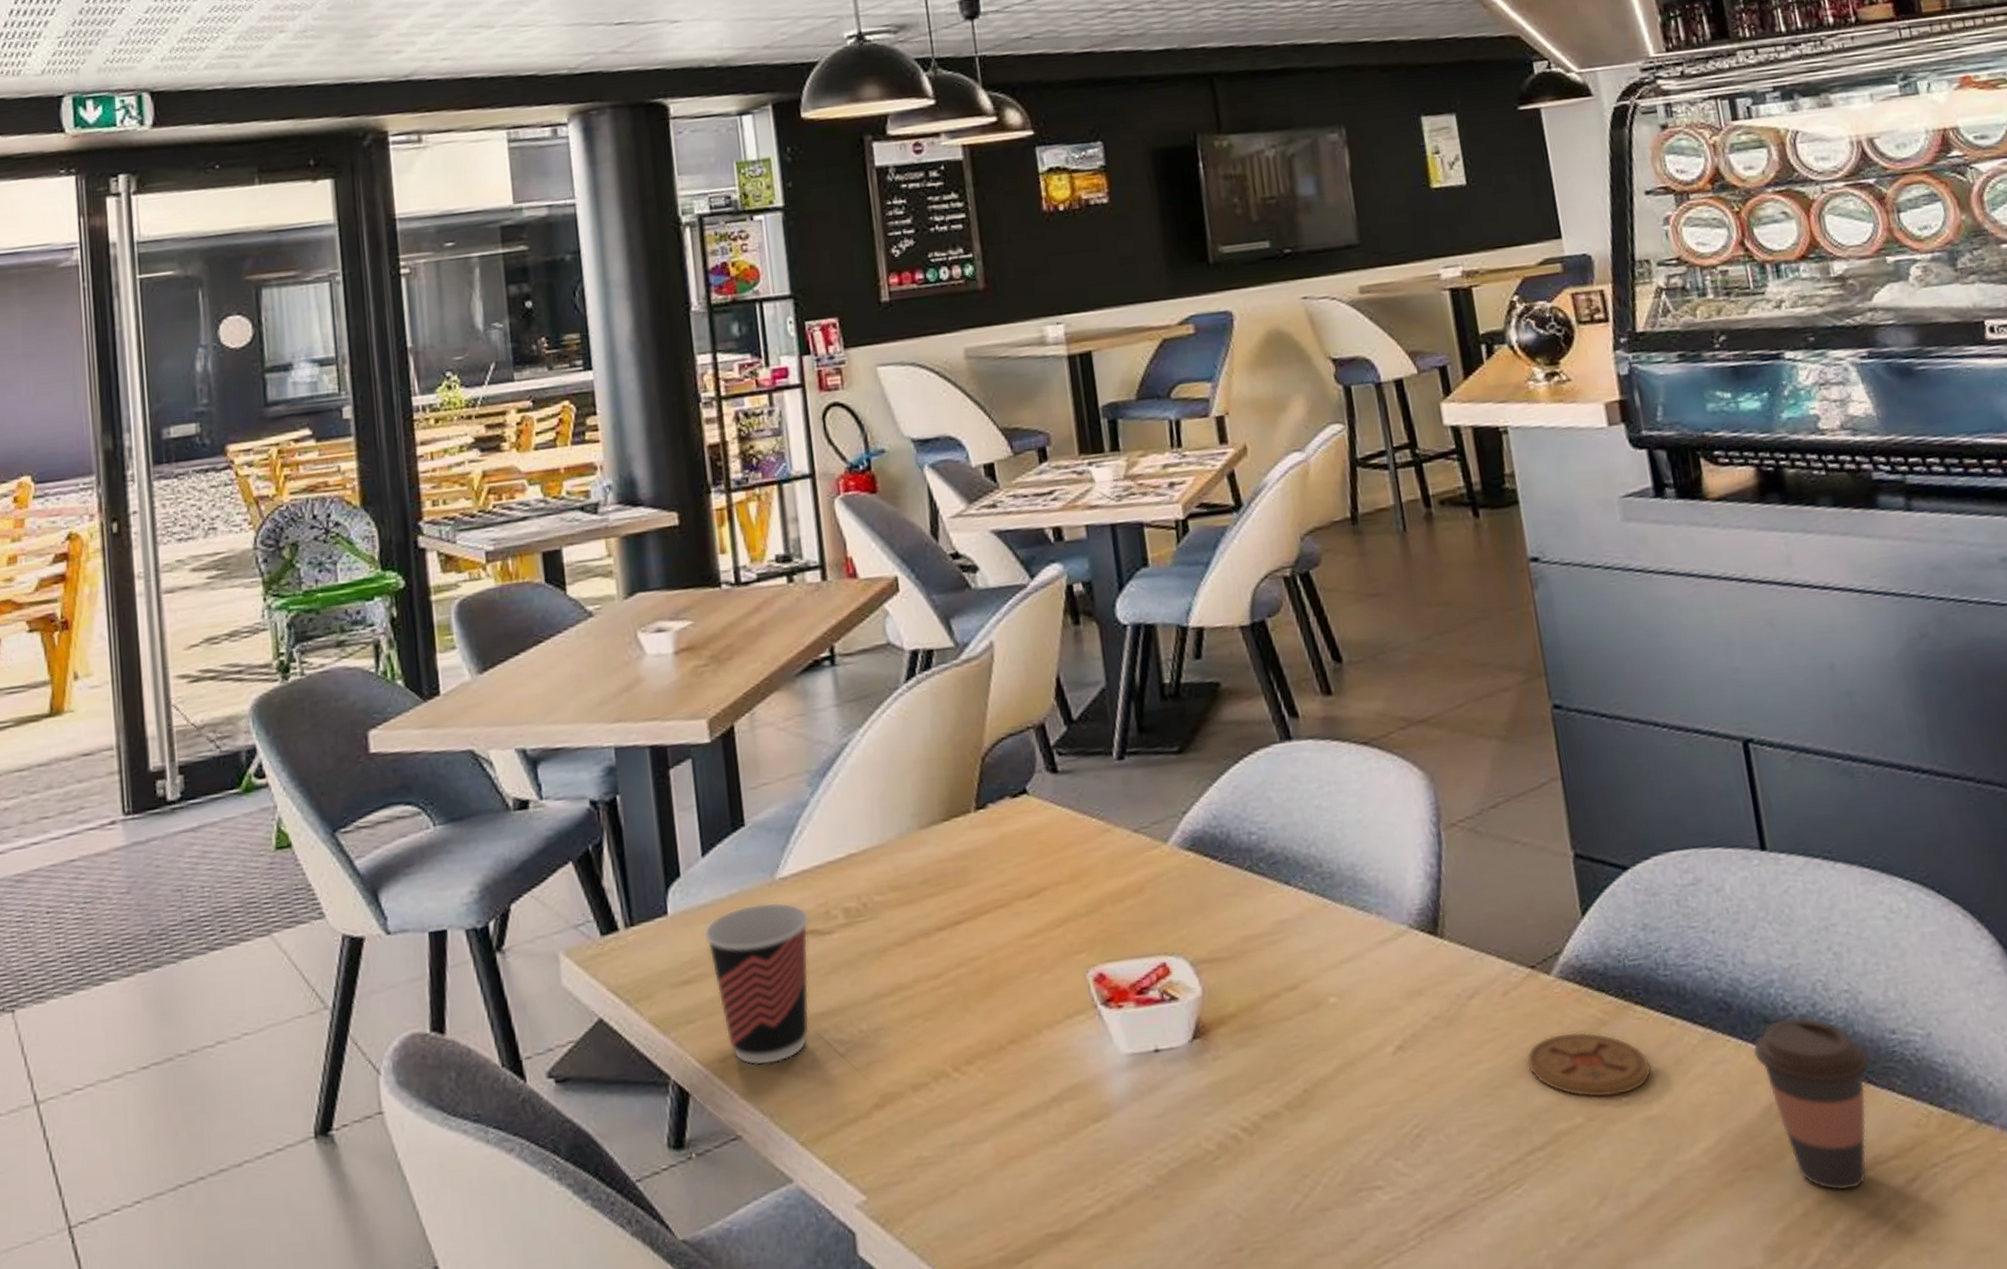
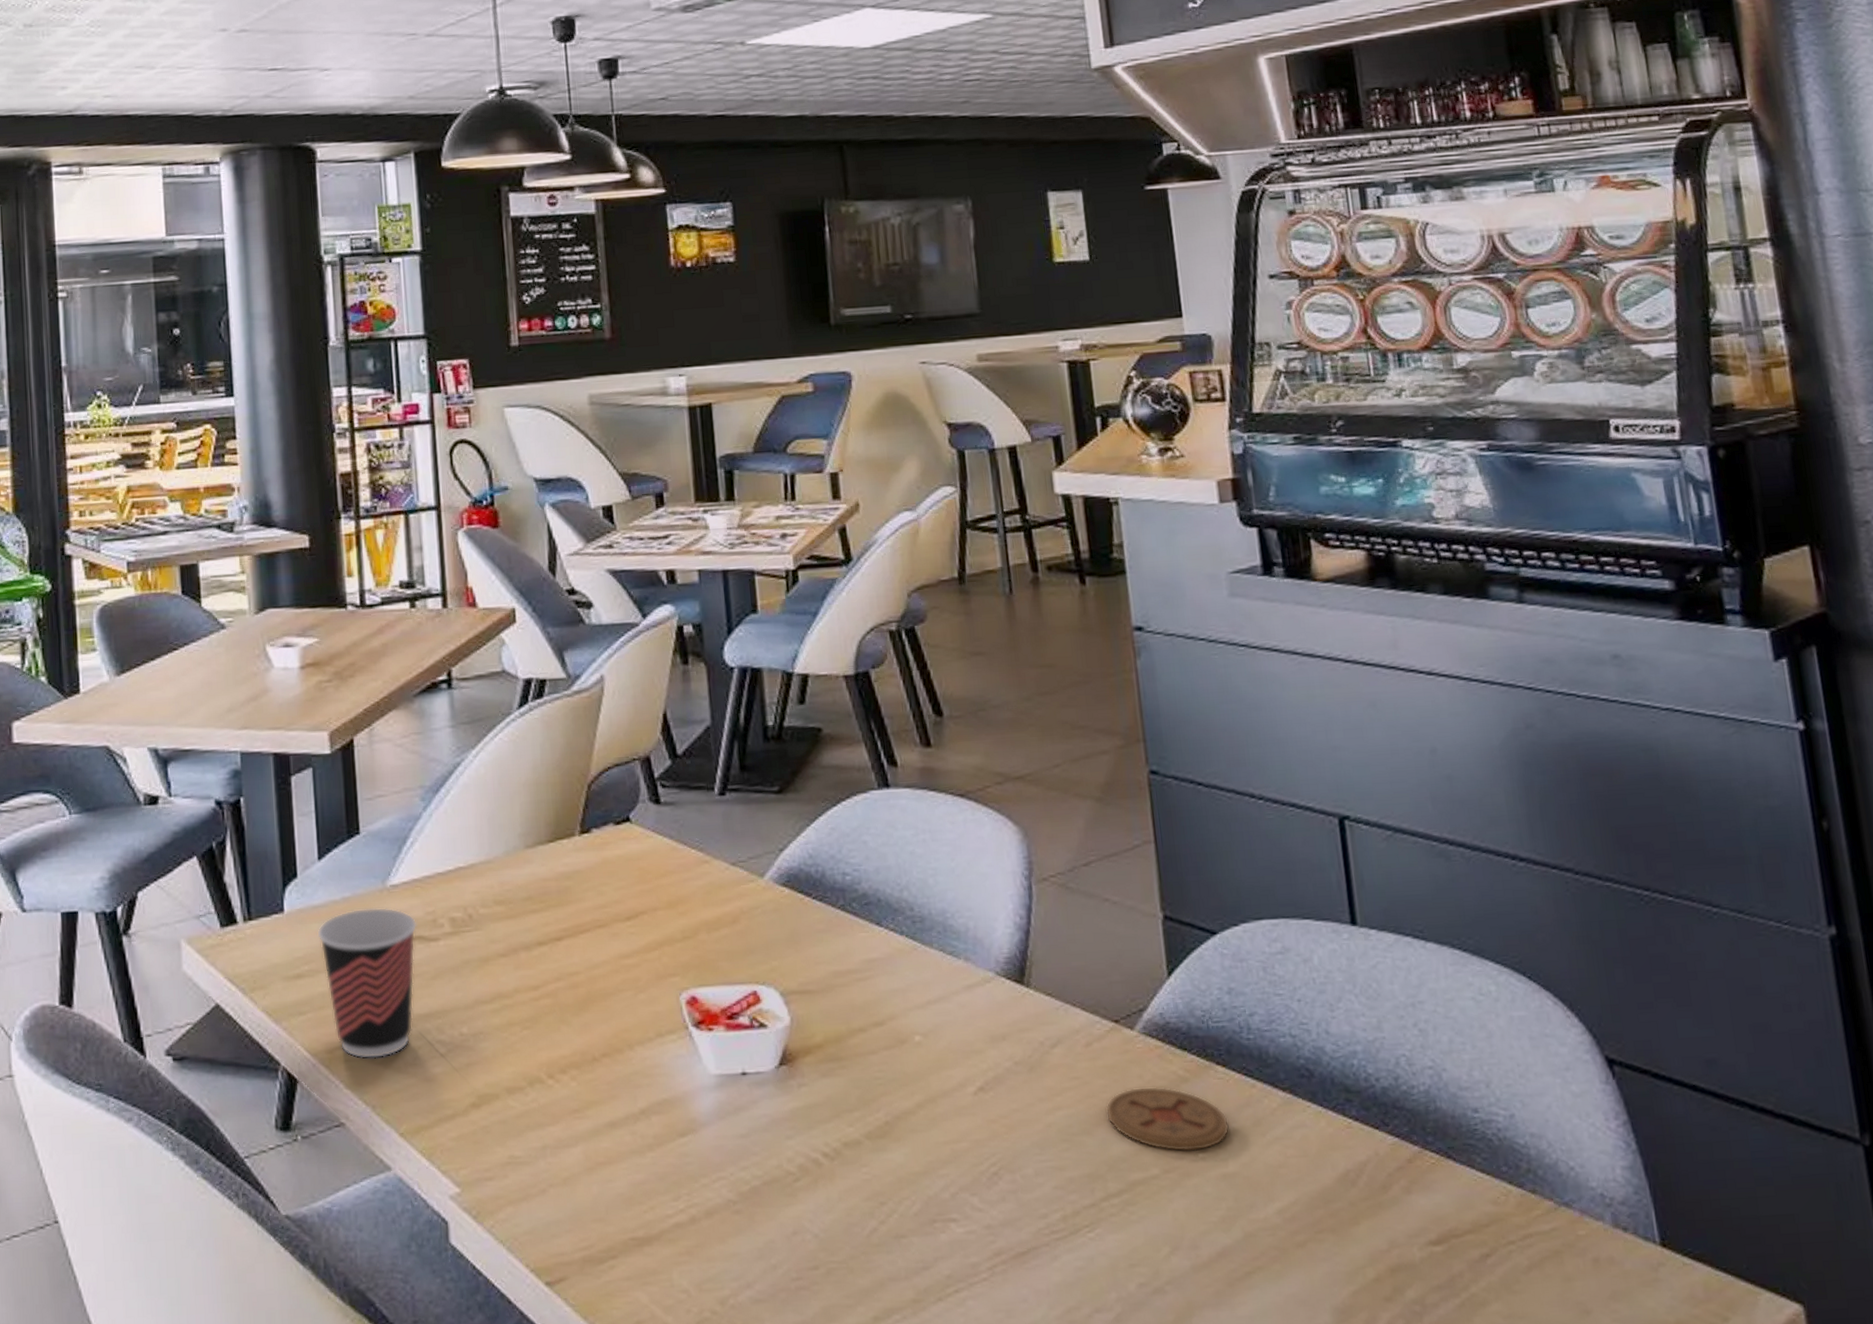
coffee cup: present [1753,1017,1870,1191] -> none [1332,1088,1451,1261]

